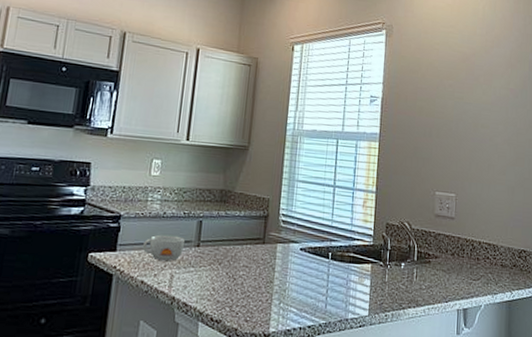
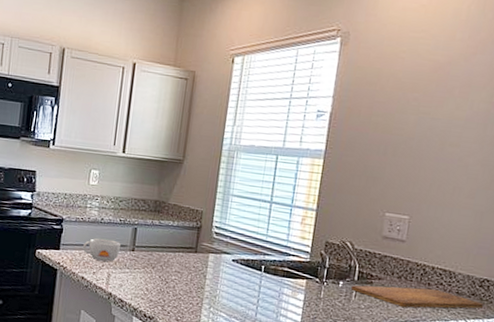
cutting board: none [412,263,524,284] -> present [351,285,484,309]

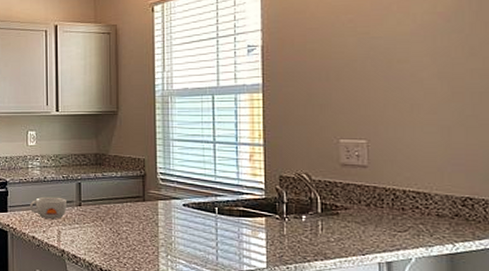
cutting board: present [351,285,484,309] -> none [316,213,472,236]

